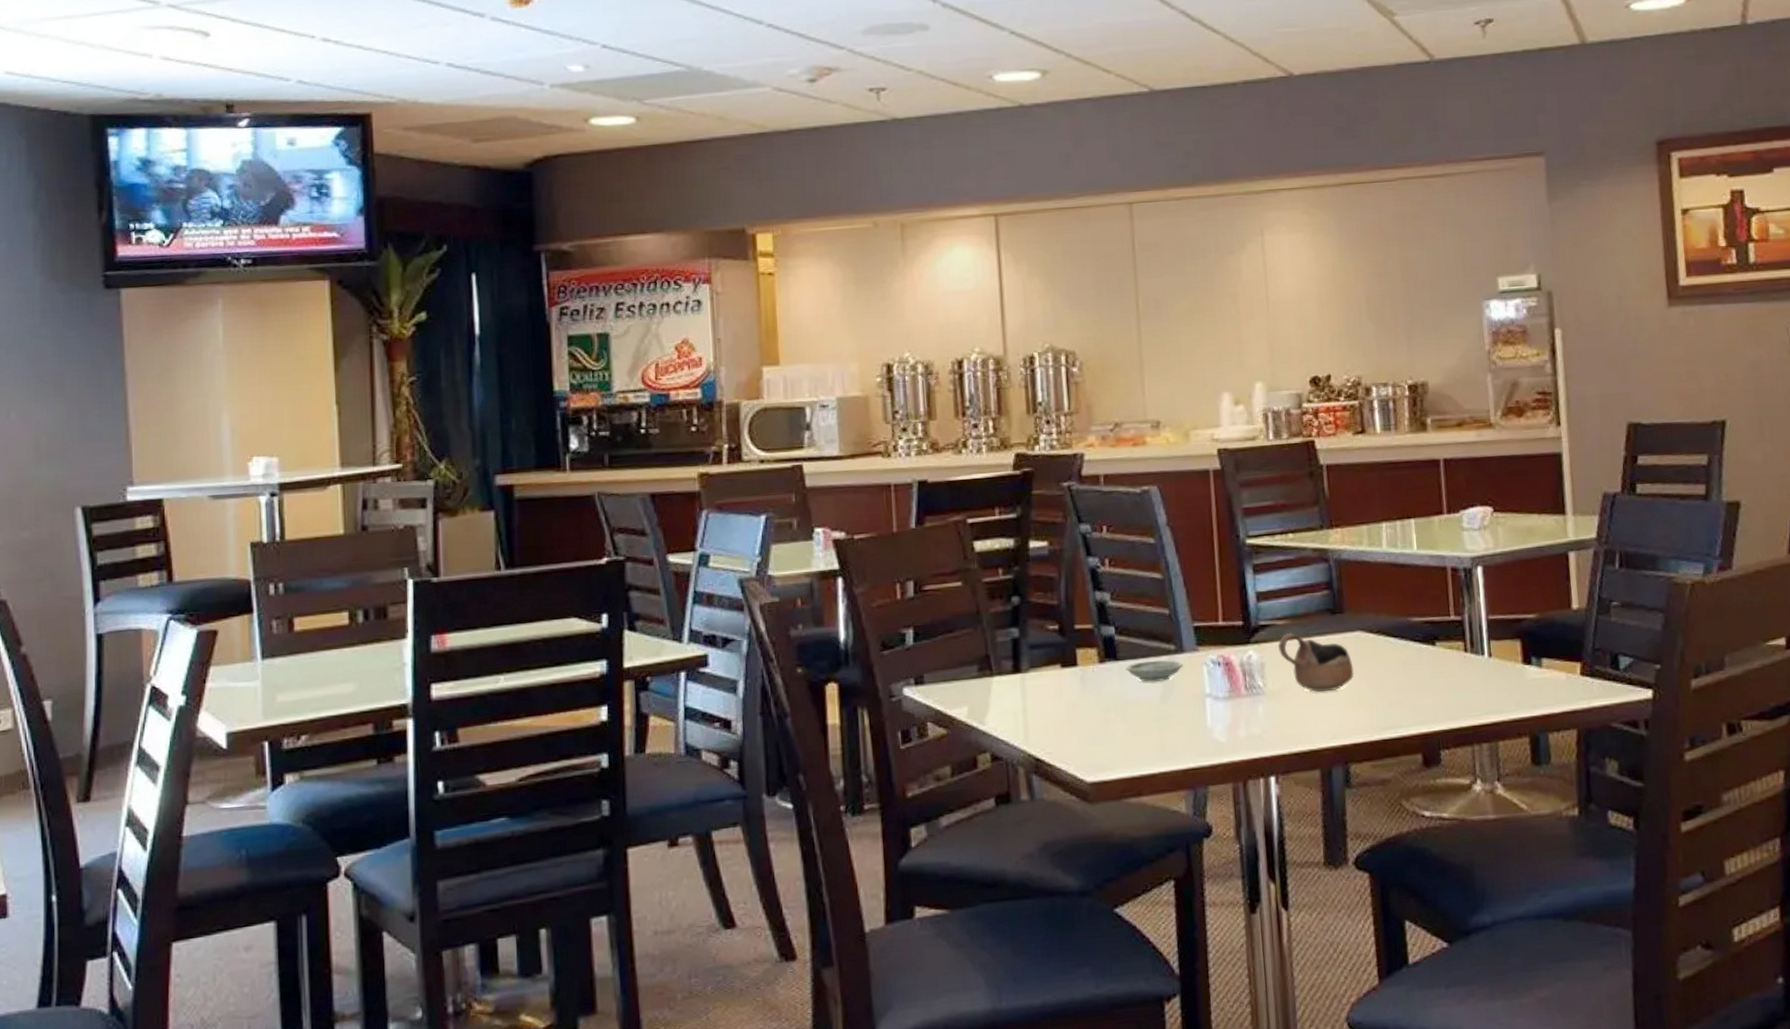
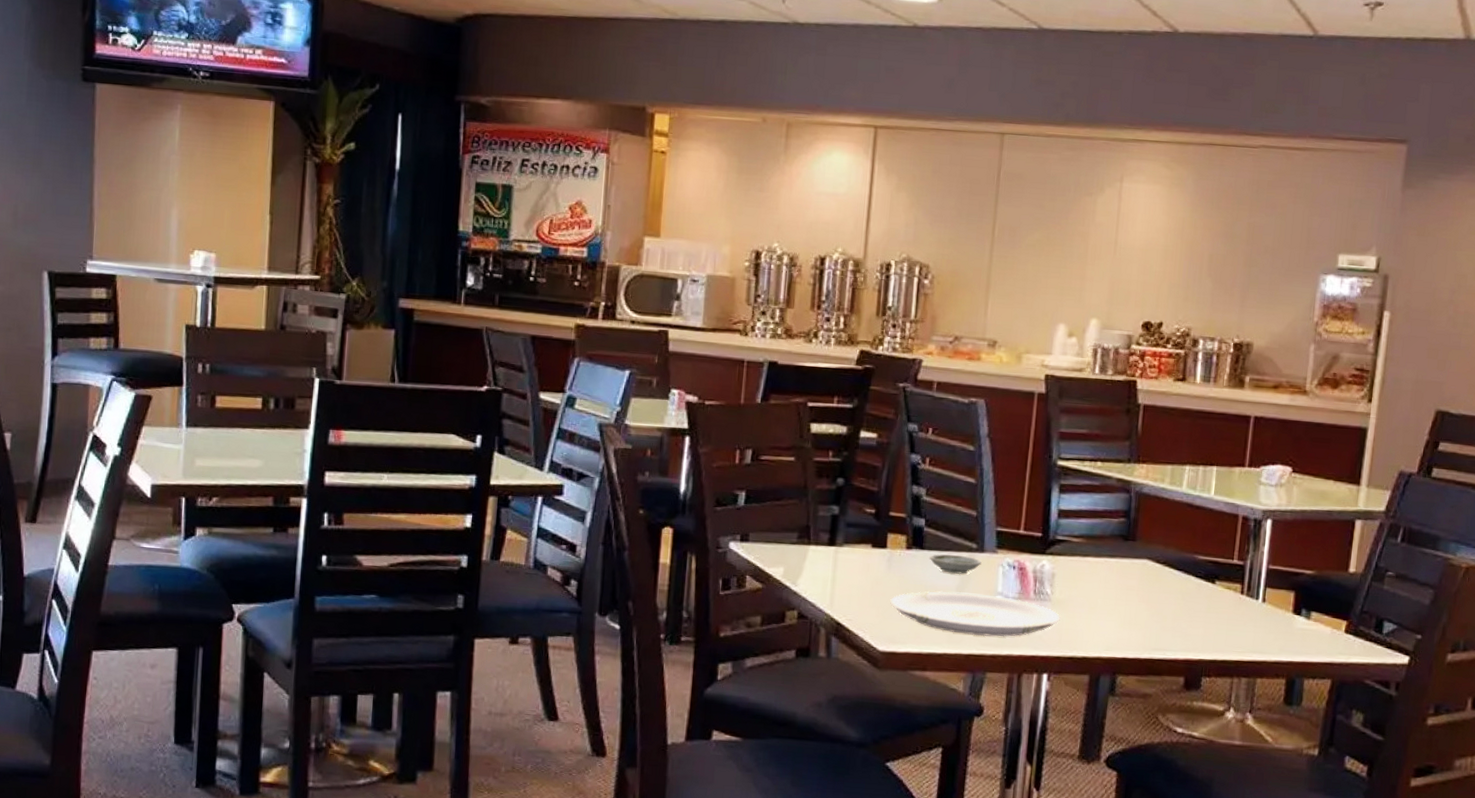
plate: none [1090,698,1278,748] -> present [890,591,1061,637]
cup: present [1278,632,1354,692] -> none [1070,550,1136,608]

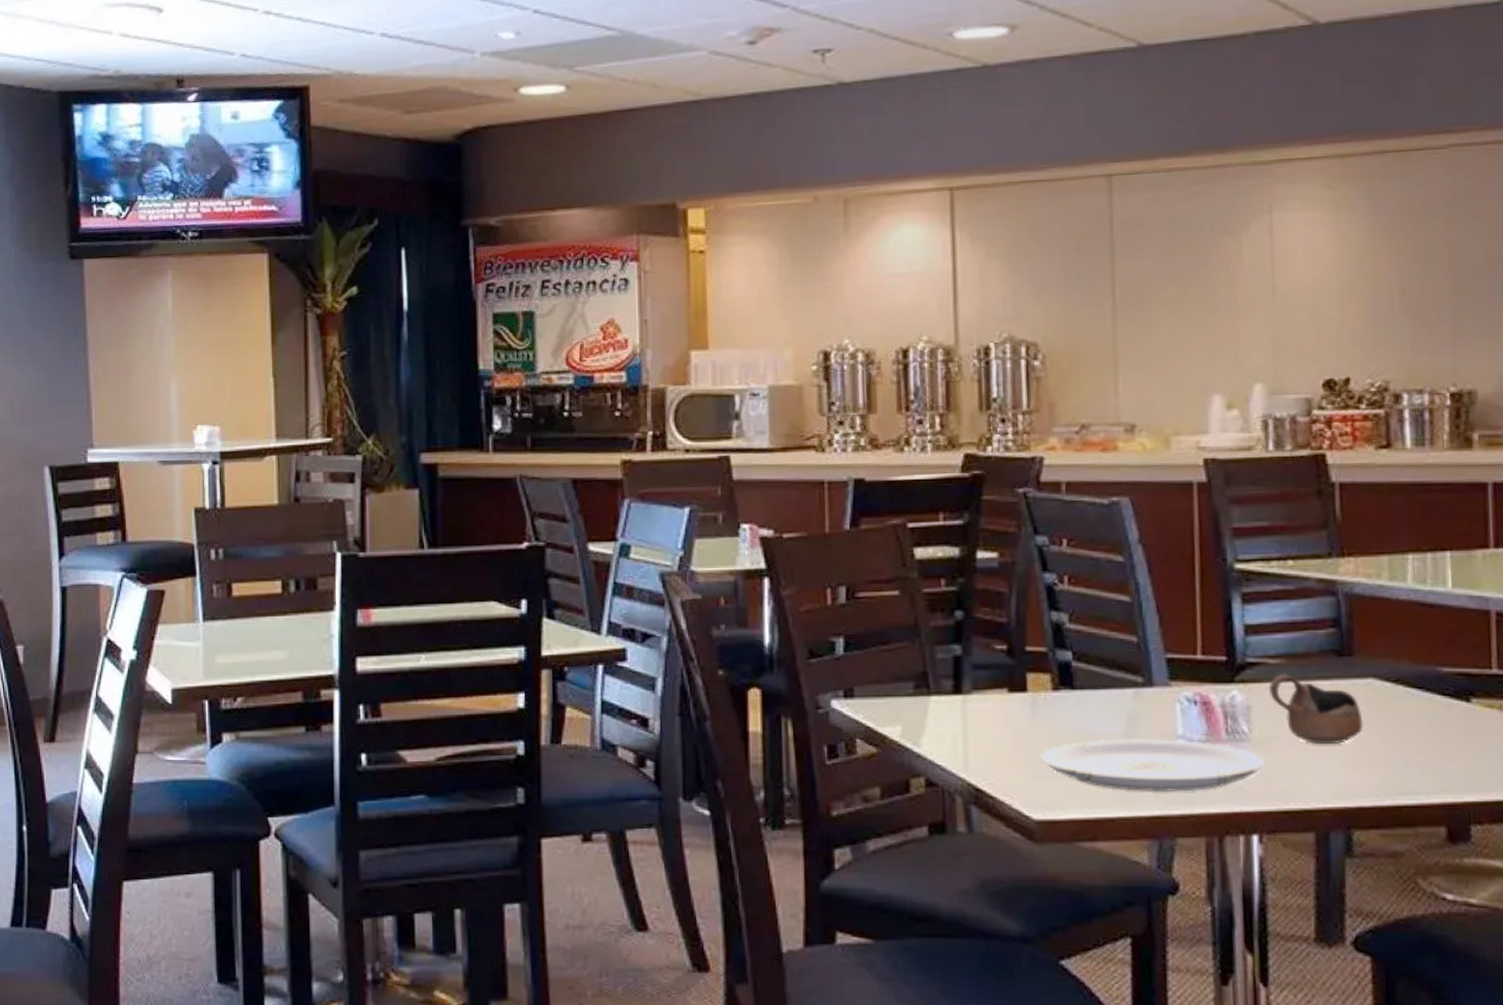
saucer: present [929,554,982,575] -> none [1083,692,1152,717]
cup: none [1070,550,1136,608] -> present [1269,673,1363,744]

